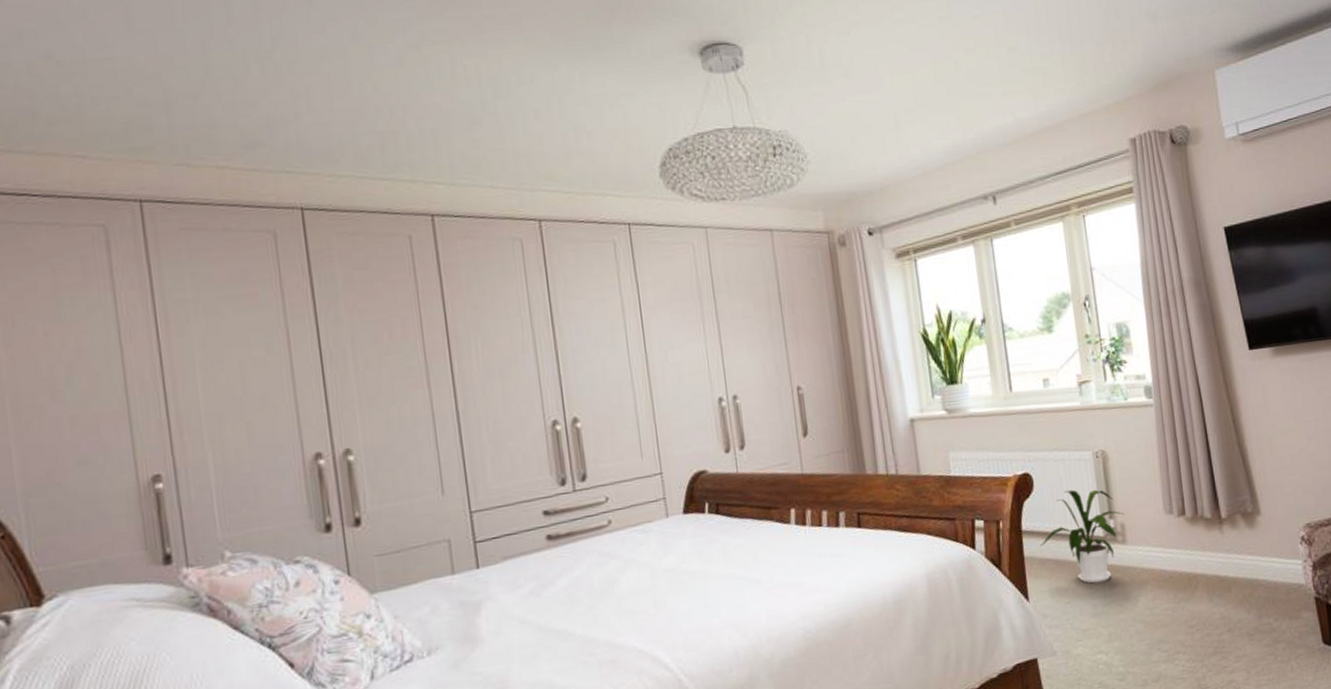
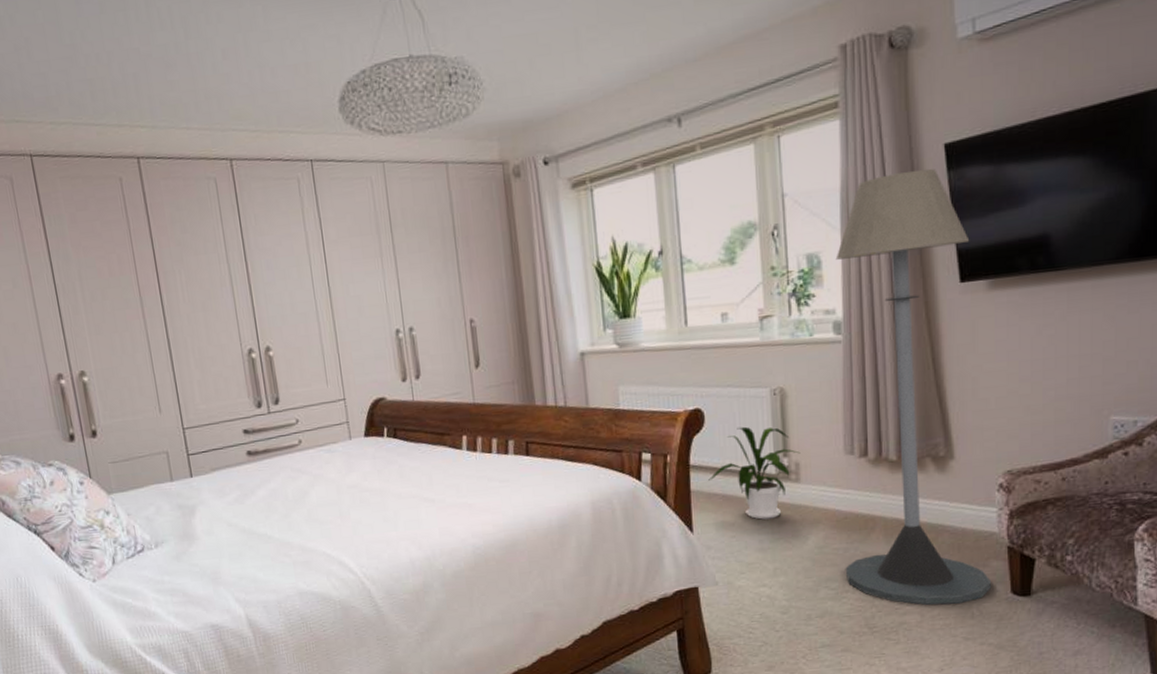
floor lamp: none [1141,248,1305,662] -> present [835,168,991,605]

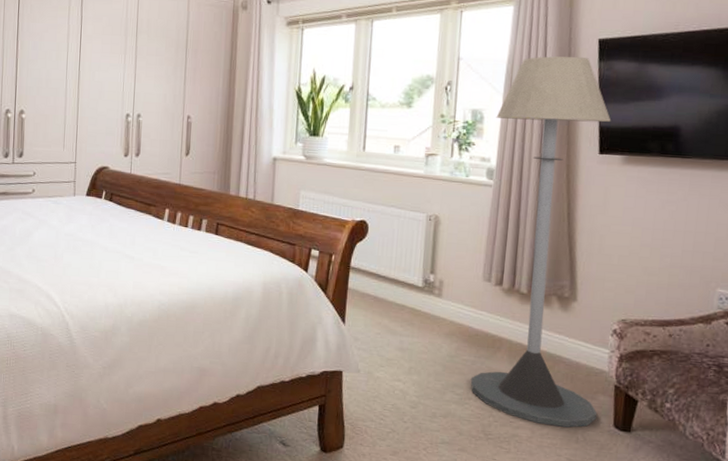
house plant: present [708,426,801,520] -> none [364,242,445,324]

